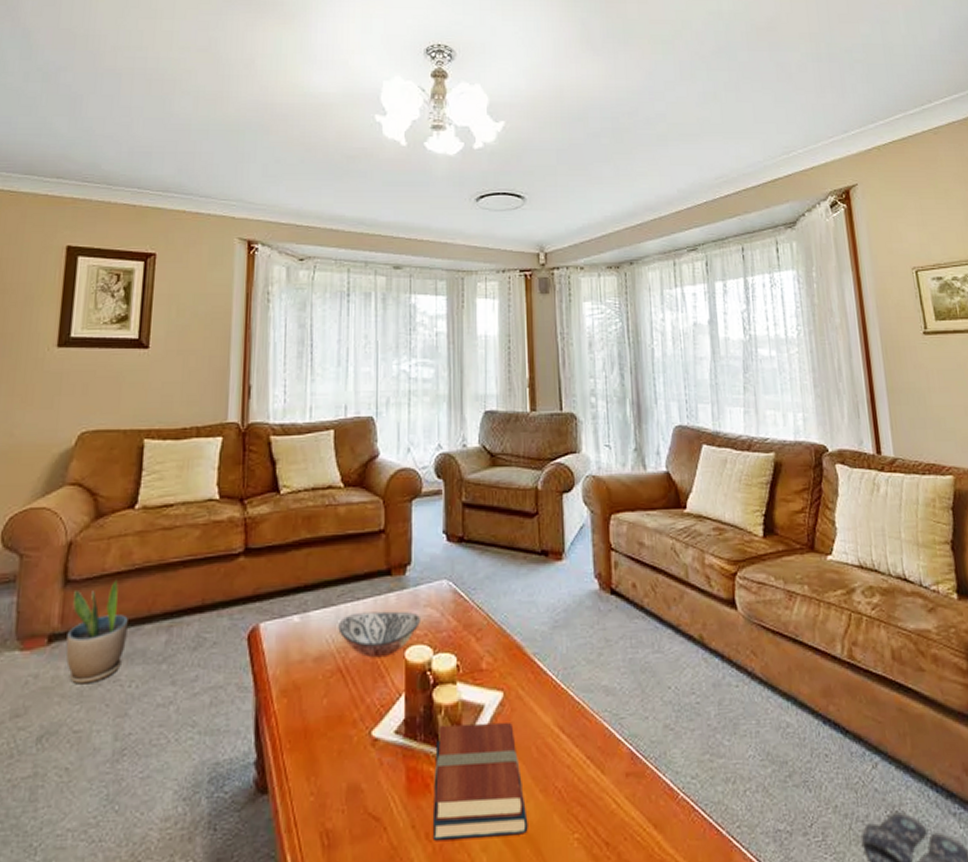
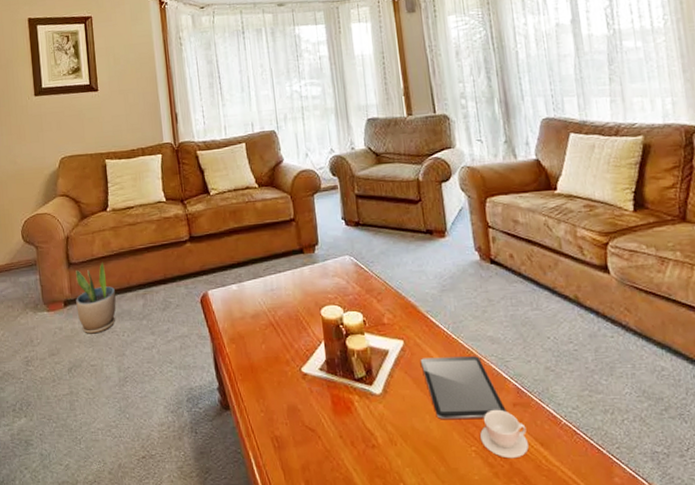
decorative bowl: present [338,611,420,658] -> none [266,280,331,316]
books: present [434,723,528,842] -> none [352,364,433,448]
tablet: none [521,712,618,798] -> present [420,356,507,420]
teacup: none [585,781,640,848] -> present [480,409,529,459]

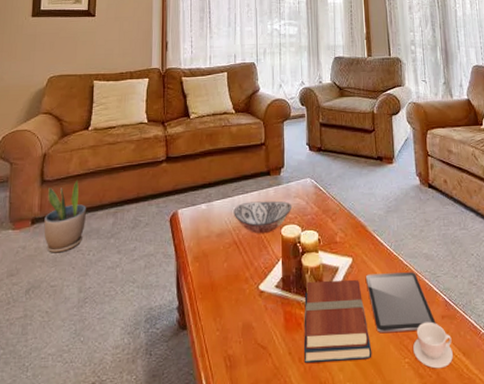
decorative bowl: none [266,280,331,316] -> present [233,200,292,234]
books: none [352,364,433,448] -> present [304,280,372,364]

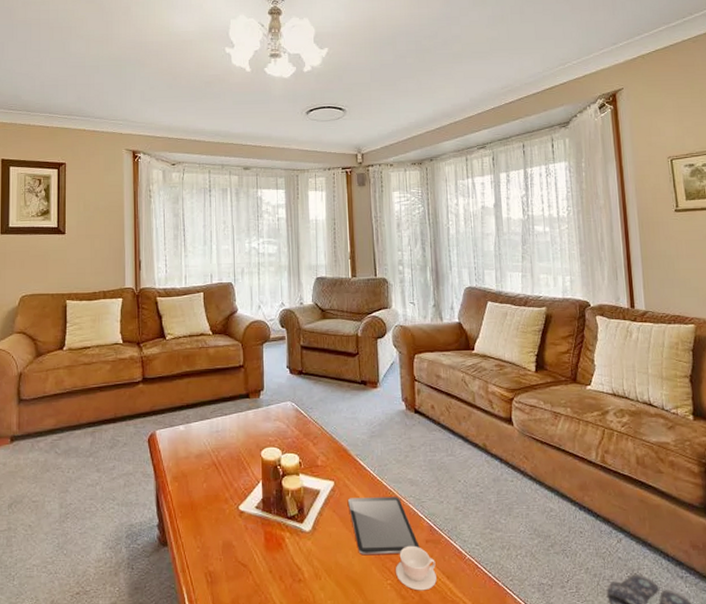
potted plant: present [44,179,86,253] -> none [23,399,64,470]
decorative bowl: present [233,200,292,234] -> none [212,423,272,456]
books: present [304,280,372,364] -> none [284,503,354,582]

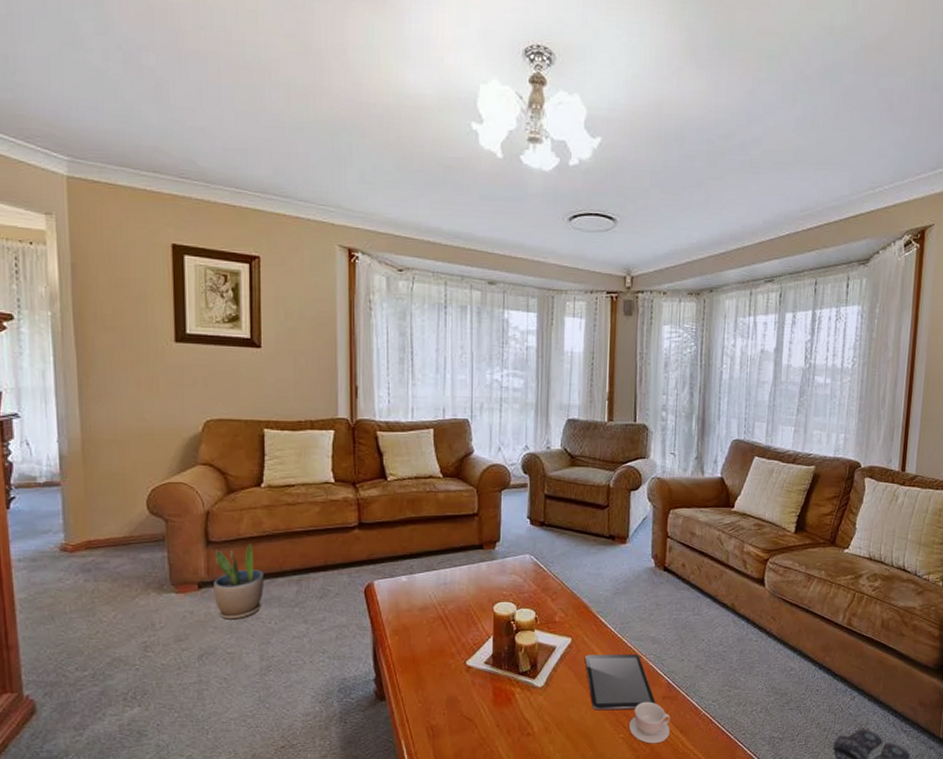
potted plant: none [23,399,64,470] -> present [213,542,264,620]

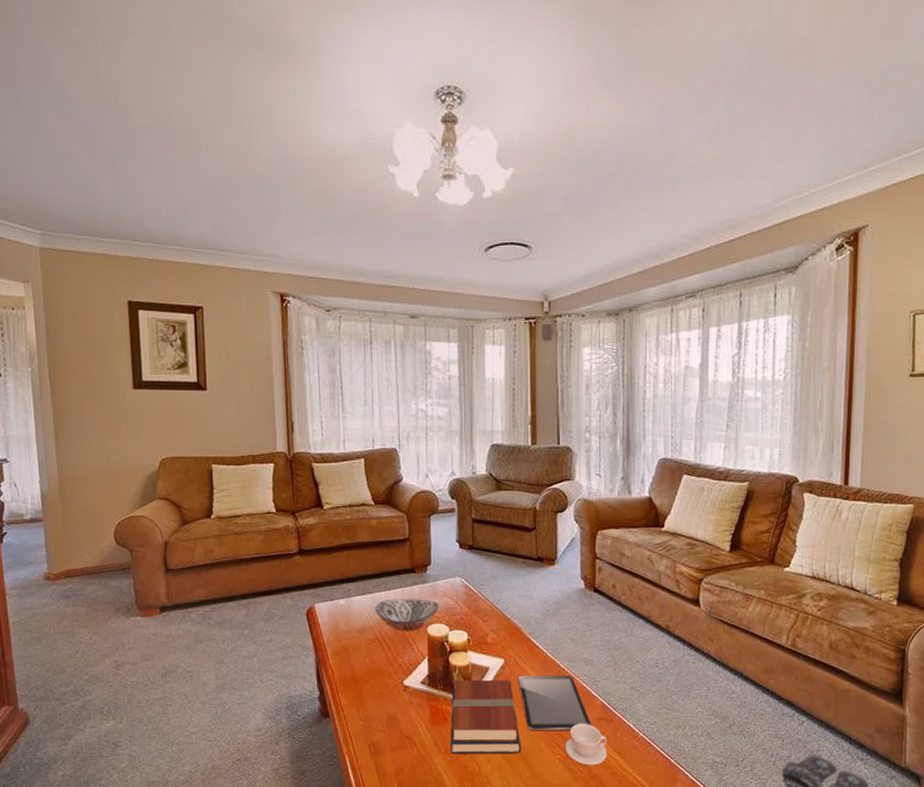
potted plant: present [213,542,264,620] -> none [173,569,217,641]
decorative bowl: none [439,576,506,610] -> present [375,599,439,632]
books: none [513,659,586,736] -> present [451,679,522,754]

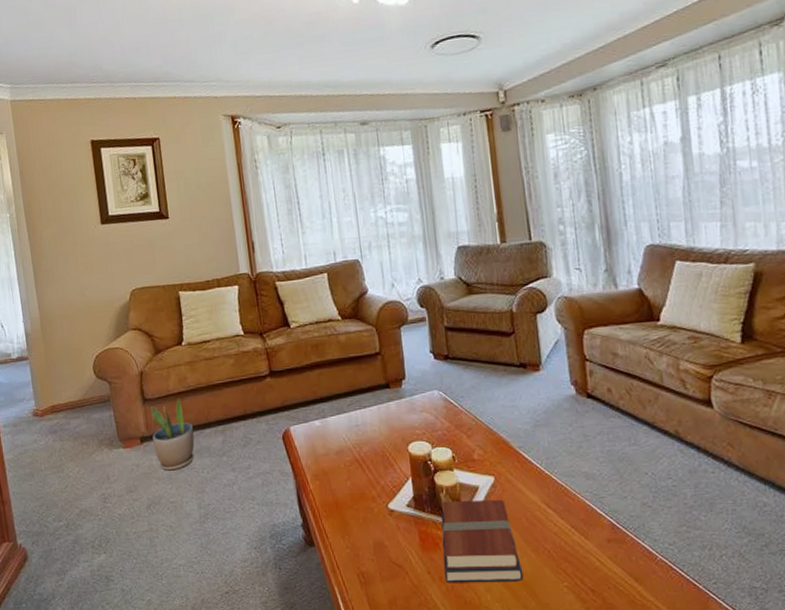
potted plant: none [173,569,217,641] -> present [151,397,195,471]
decorative bowl: present [375,599,439,632] -> none [351,415,418,452]
tablet: present [517,676,592,731] -> none [511,492,601,556]
teacup: present [565,723,607,766] -> none [572,545,622,594]

